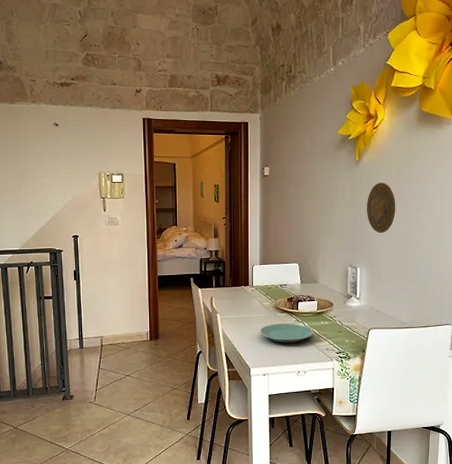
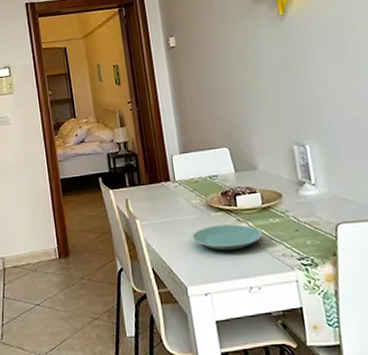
decorative plate: present [367,183,396,233] -> none [302,36,344,99]

